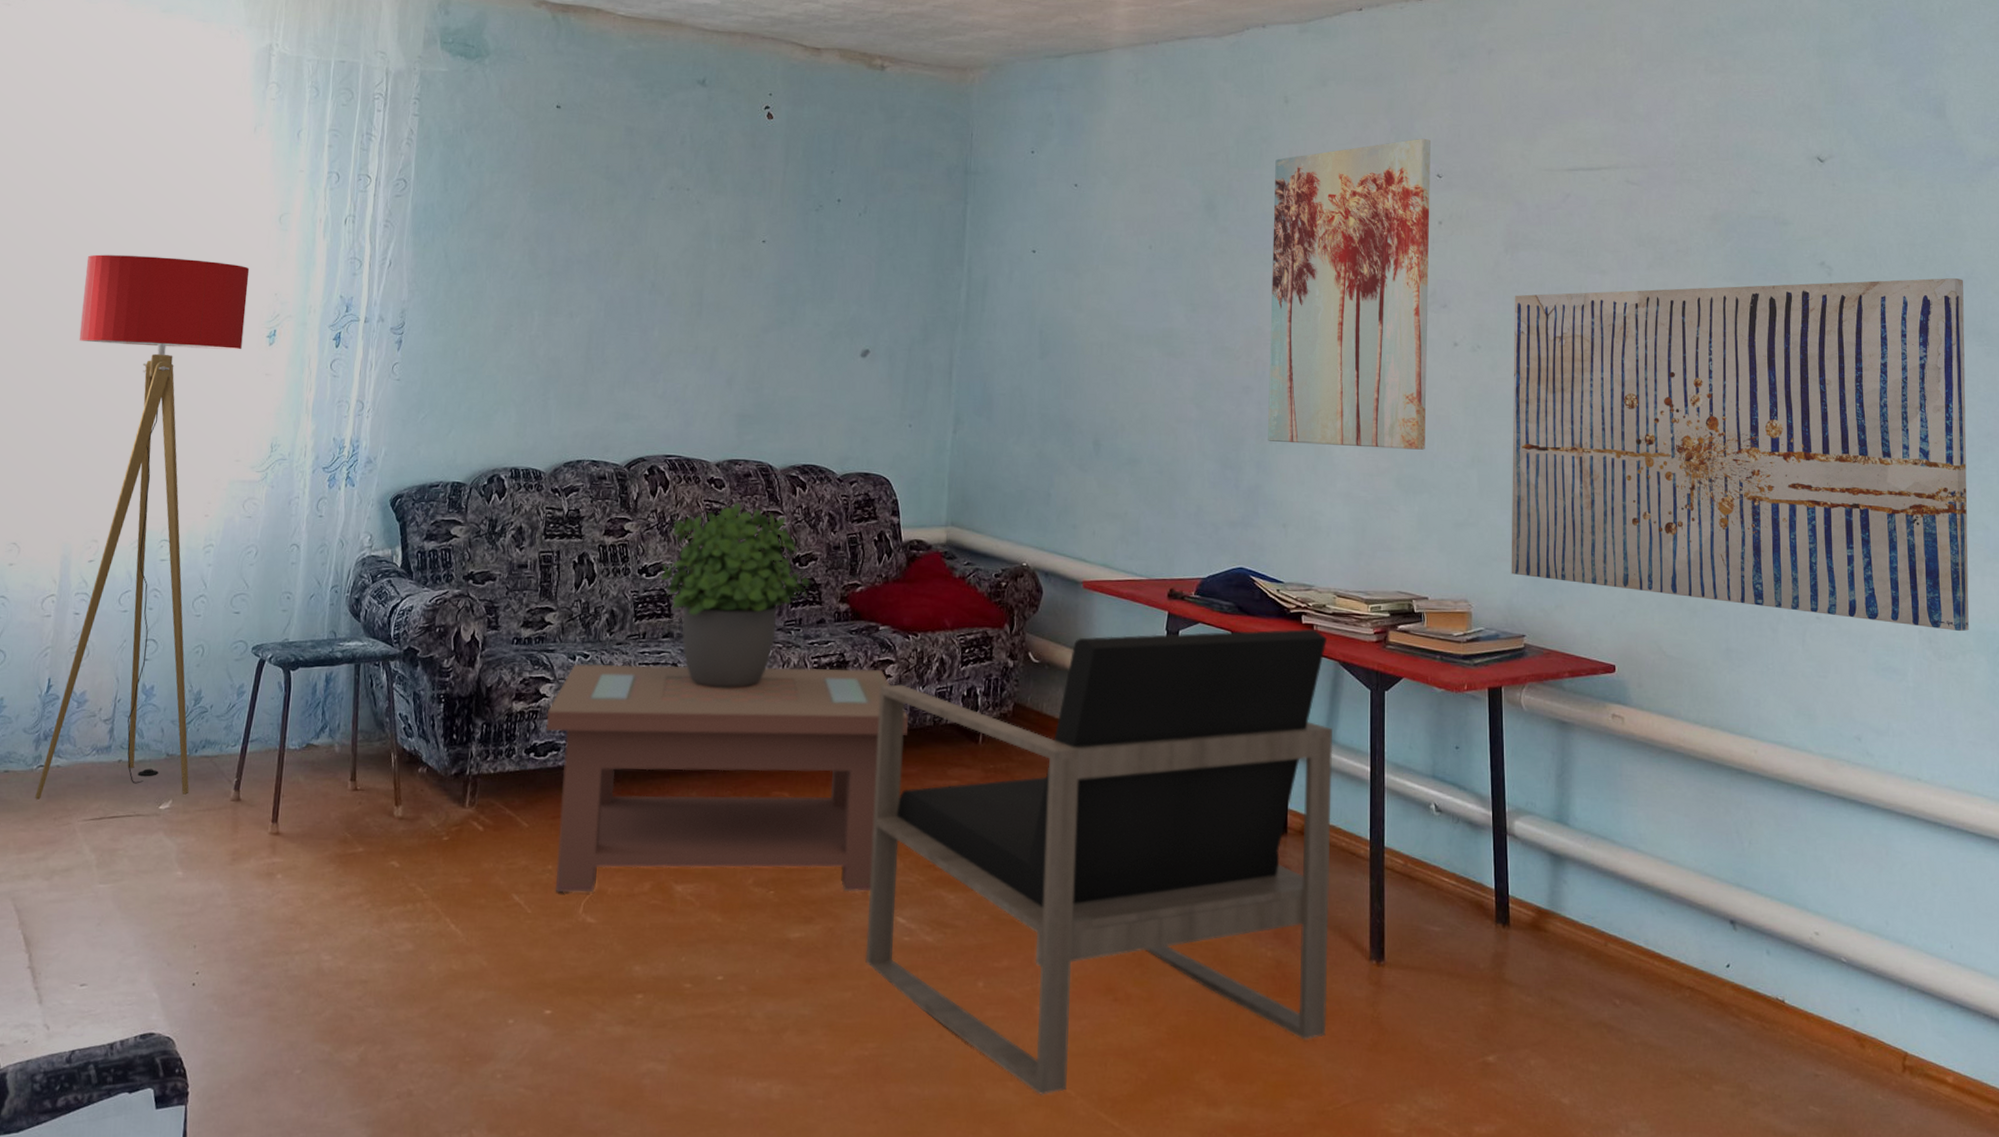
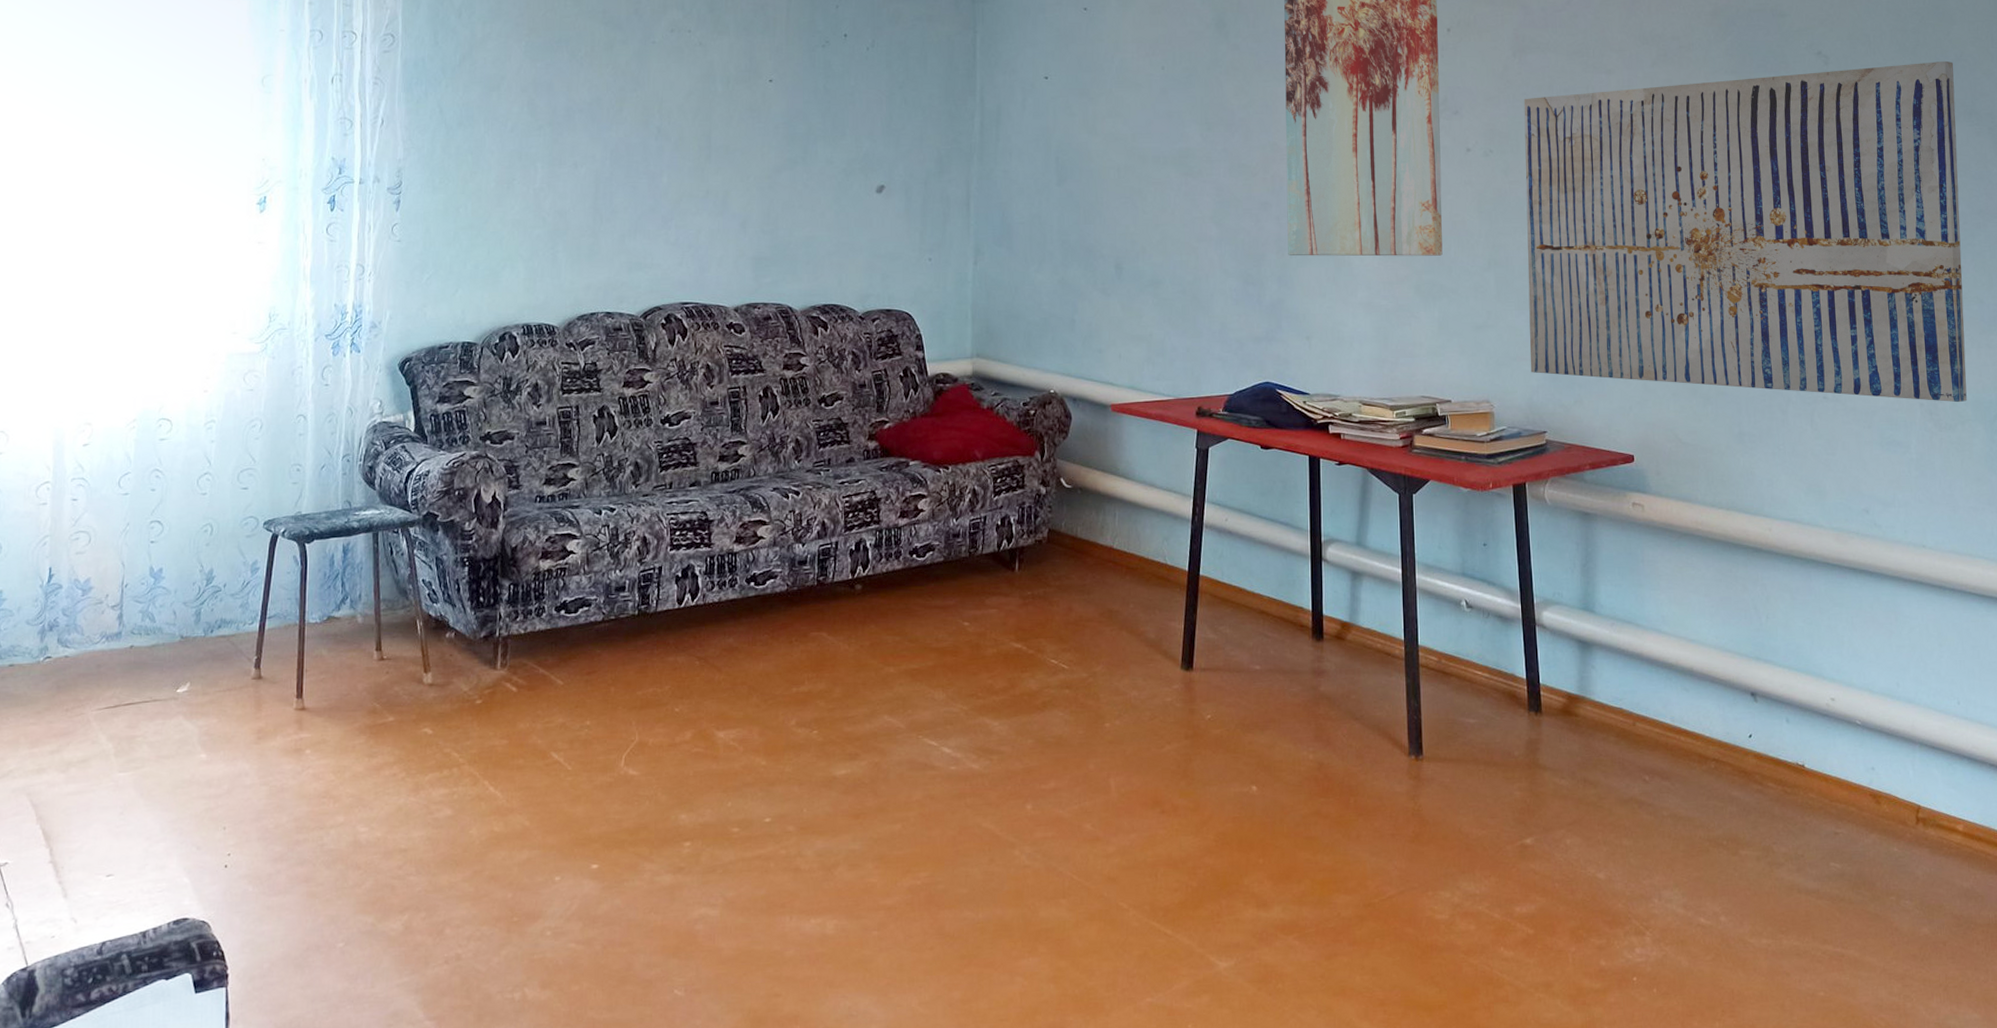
floor lamp: present [35,254,250,800] -> none [44,127,234,692]
coffee table: present [545,663,908,893] -> none [575,504,943,748]
potted plant: present [658,502,810,688] -> none [682,346,837,533]
armchair: present [865,628,1333,1095] -> none [913,438,1369,910]

